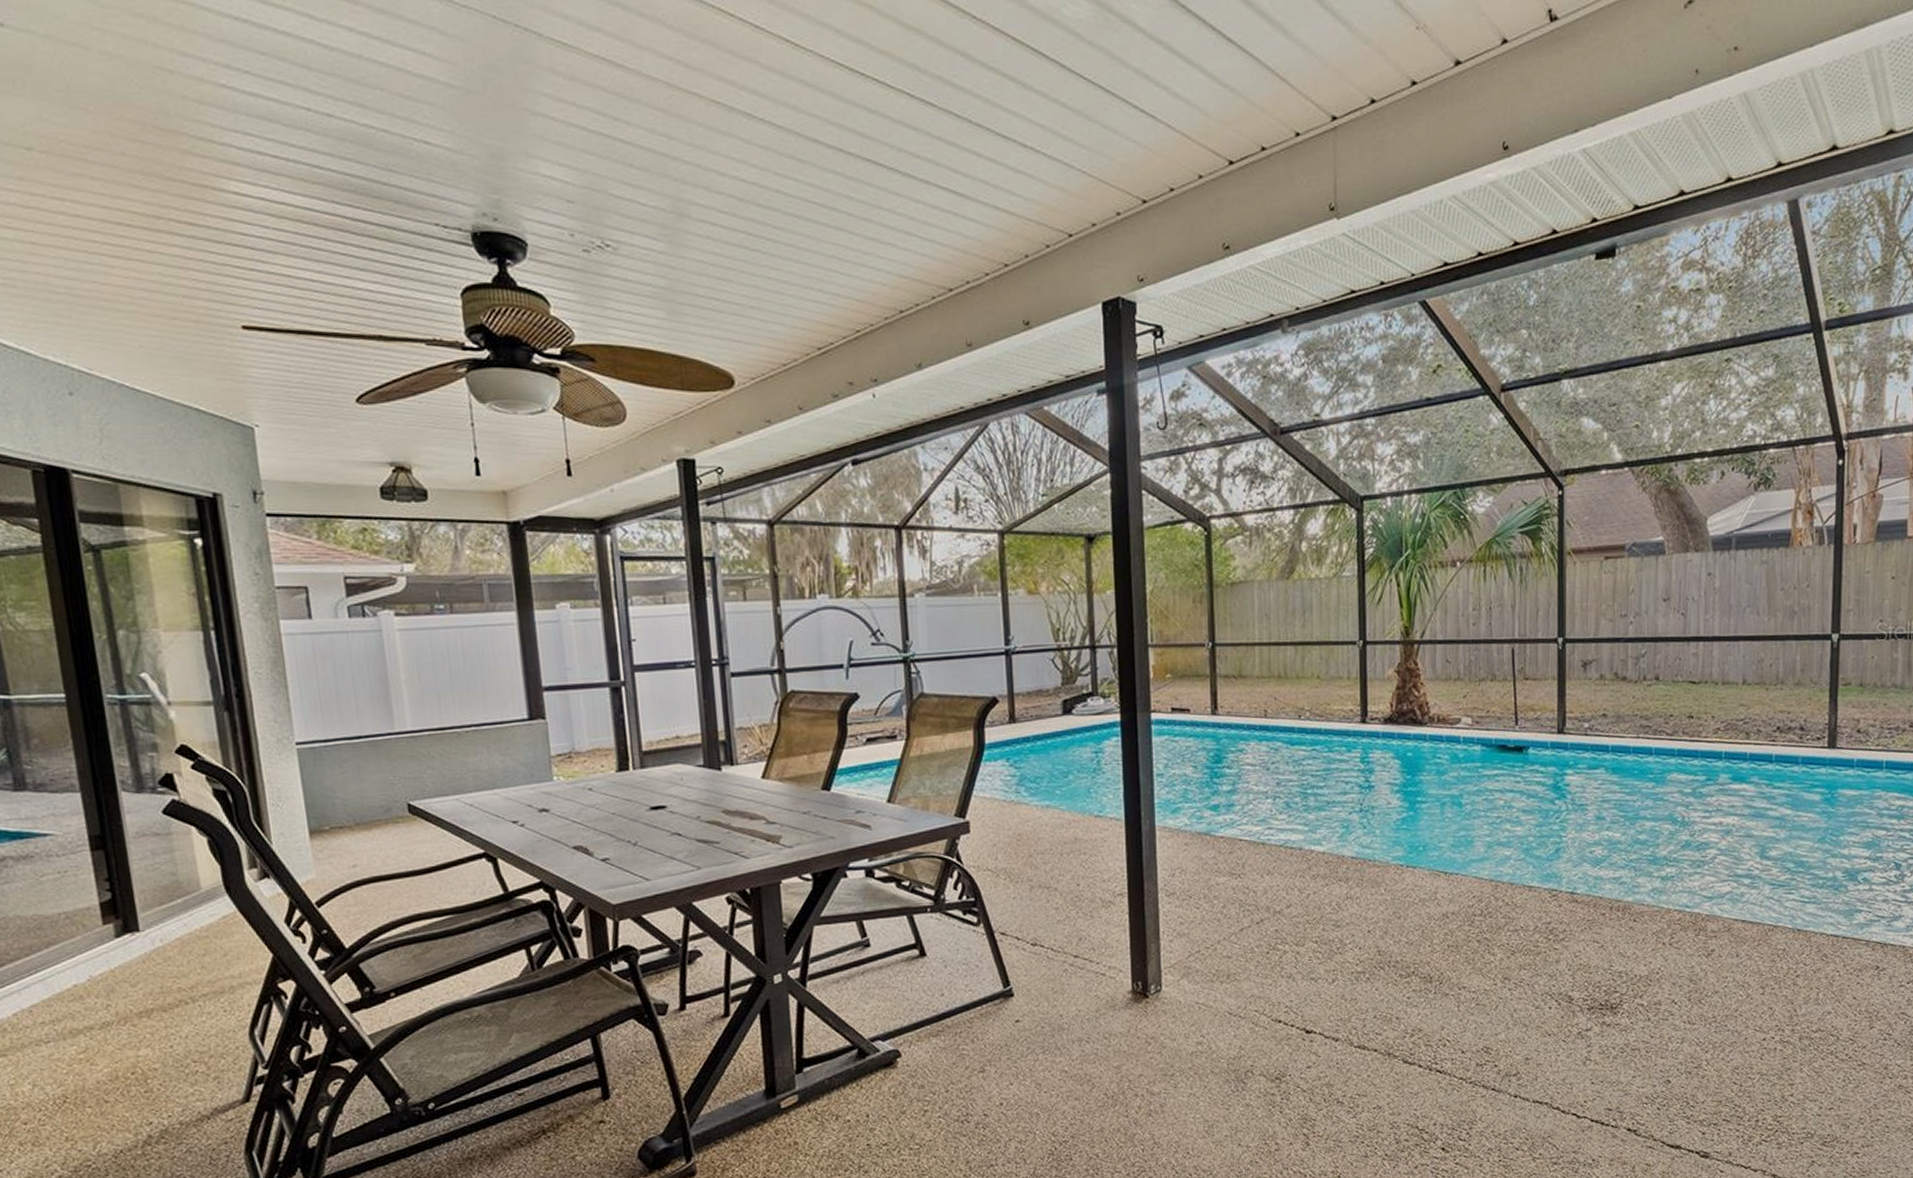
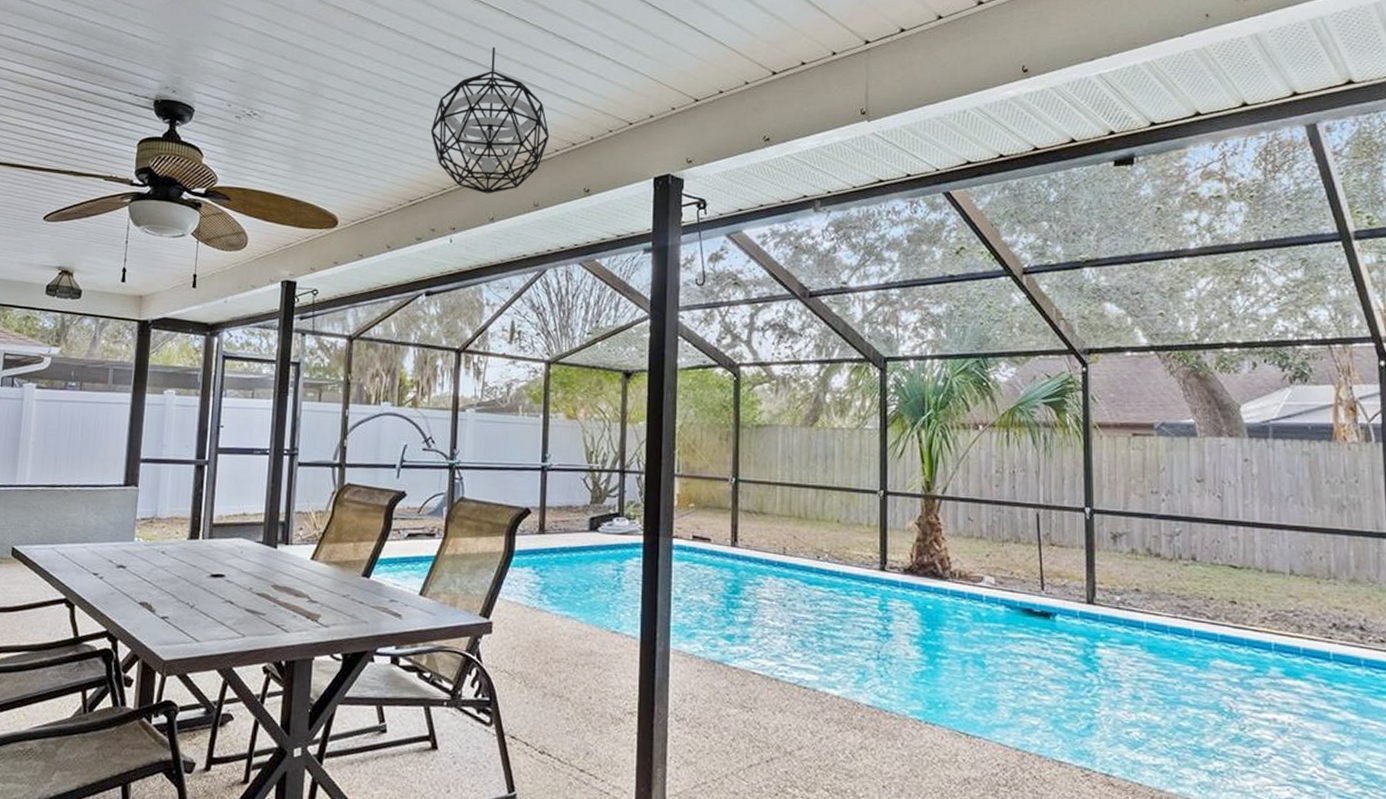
pendant light: none [832,141,977,334] -> present [430,47,550,194]

